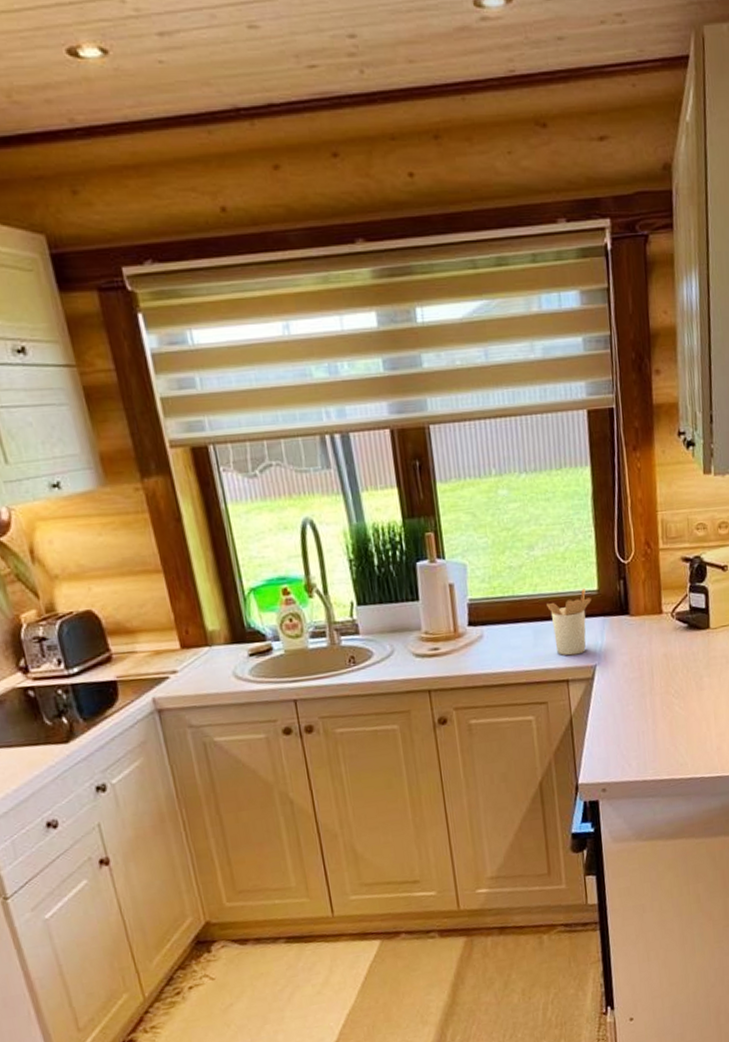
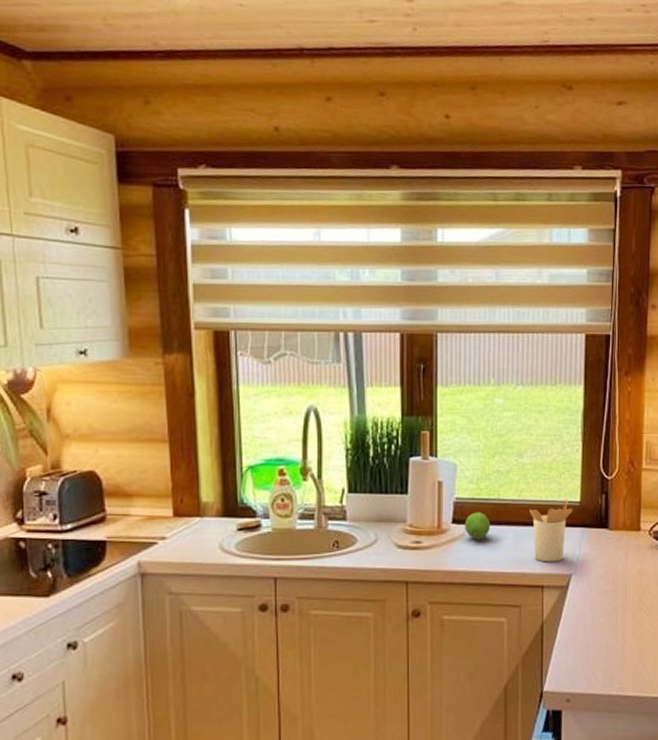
fruit: none [481,611,509,641] -> present [465,512,491,540]

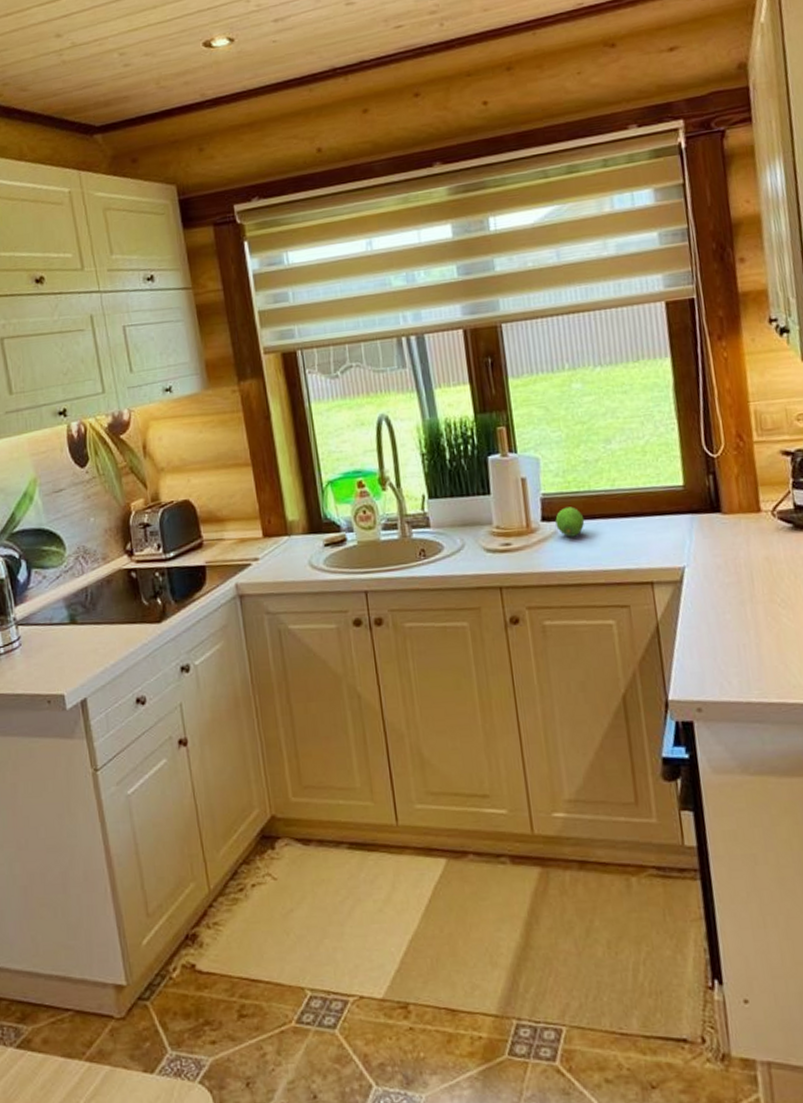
utensil holder: present [530,499,573,562] -> none [626,484,677,556]

